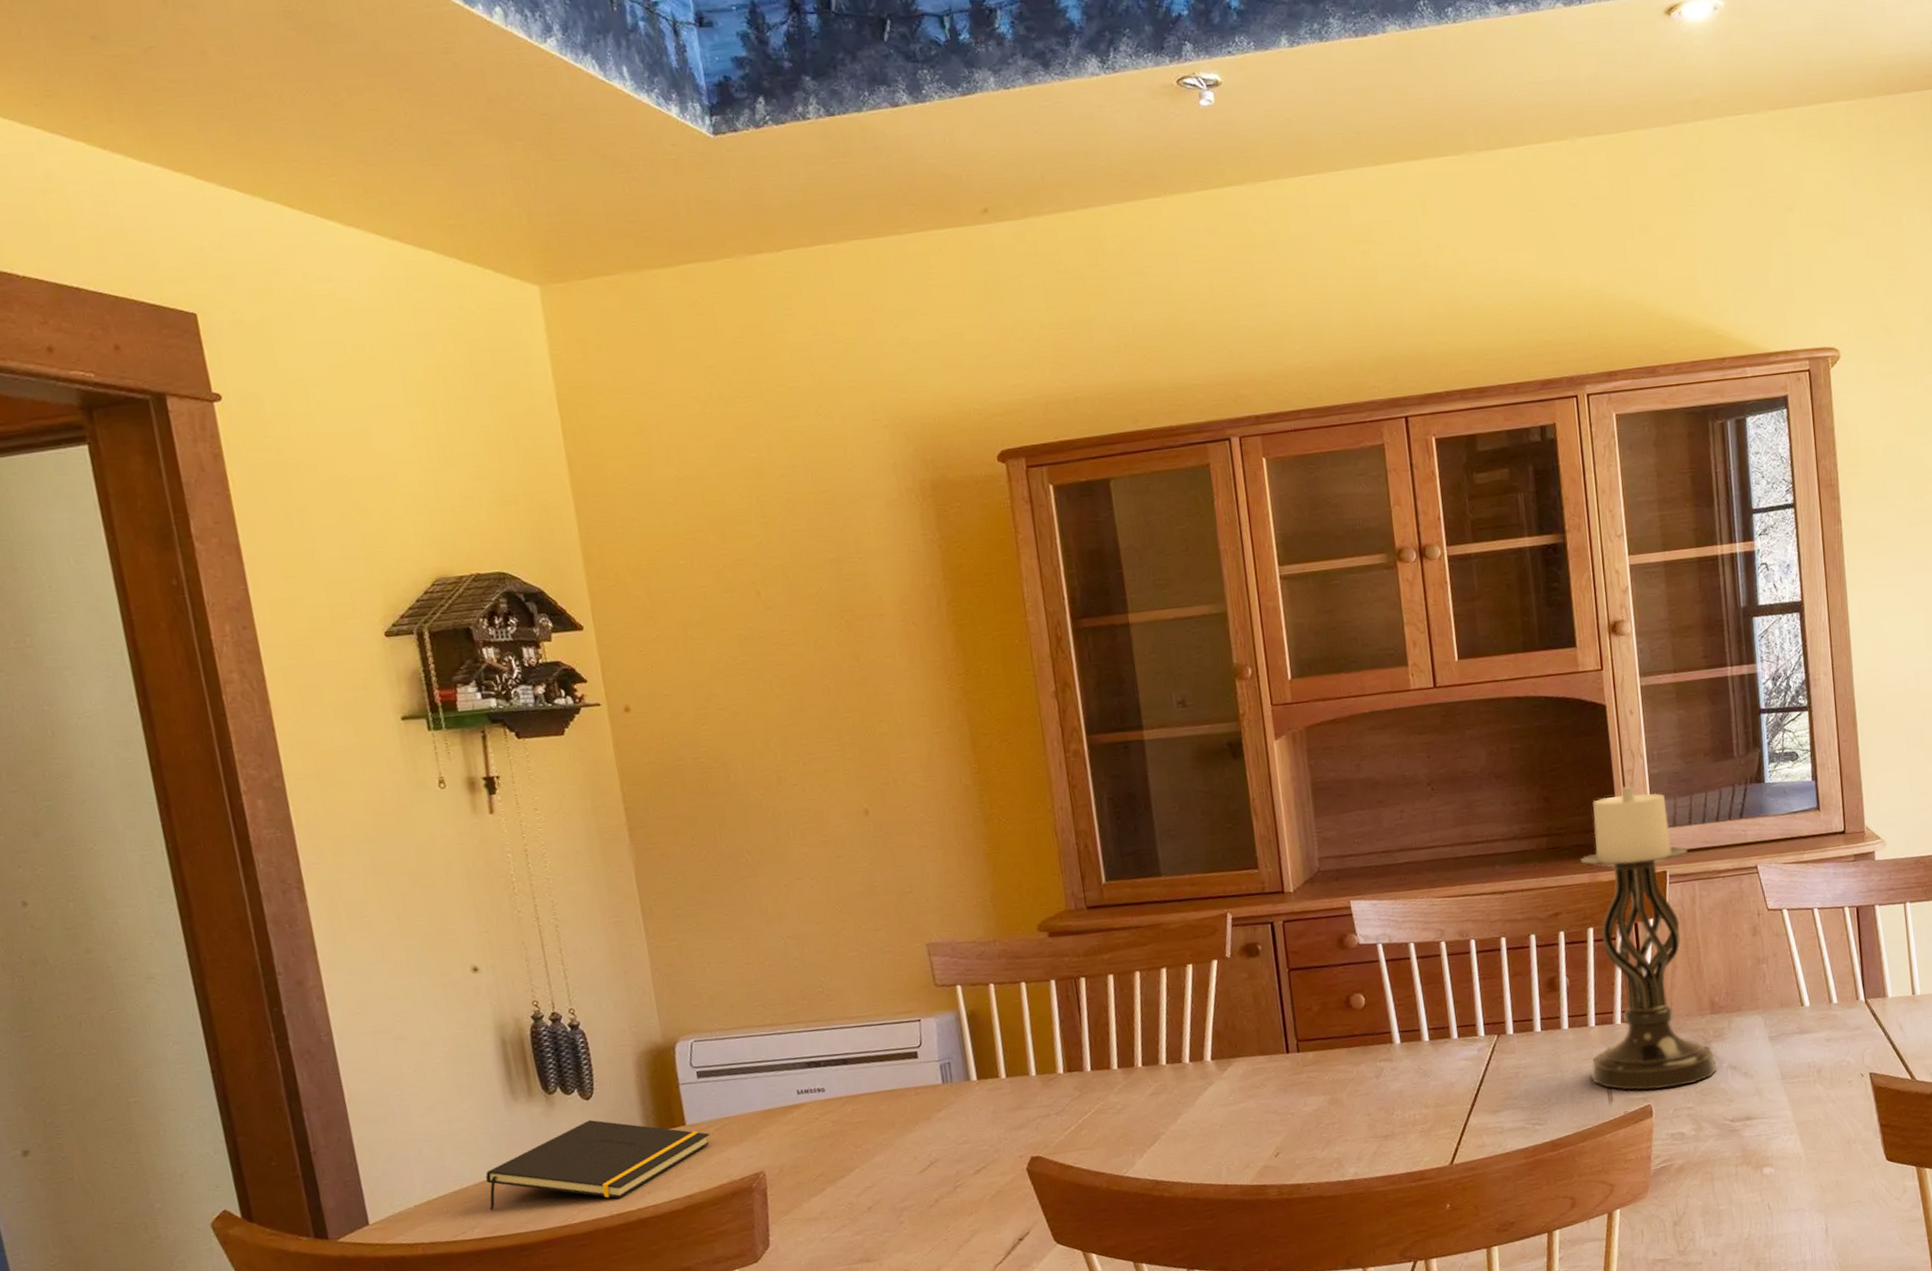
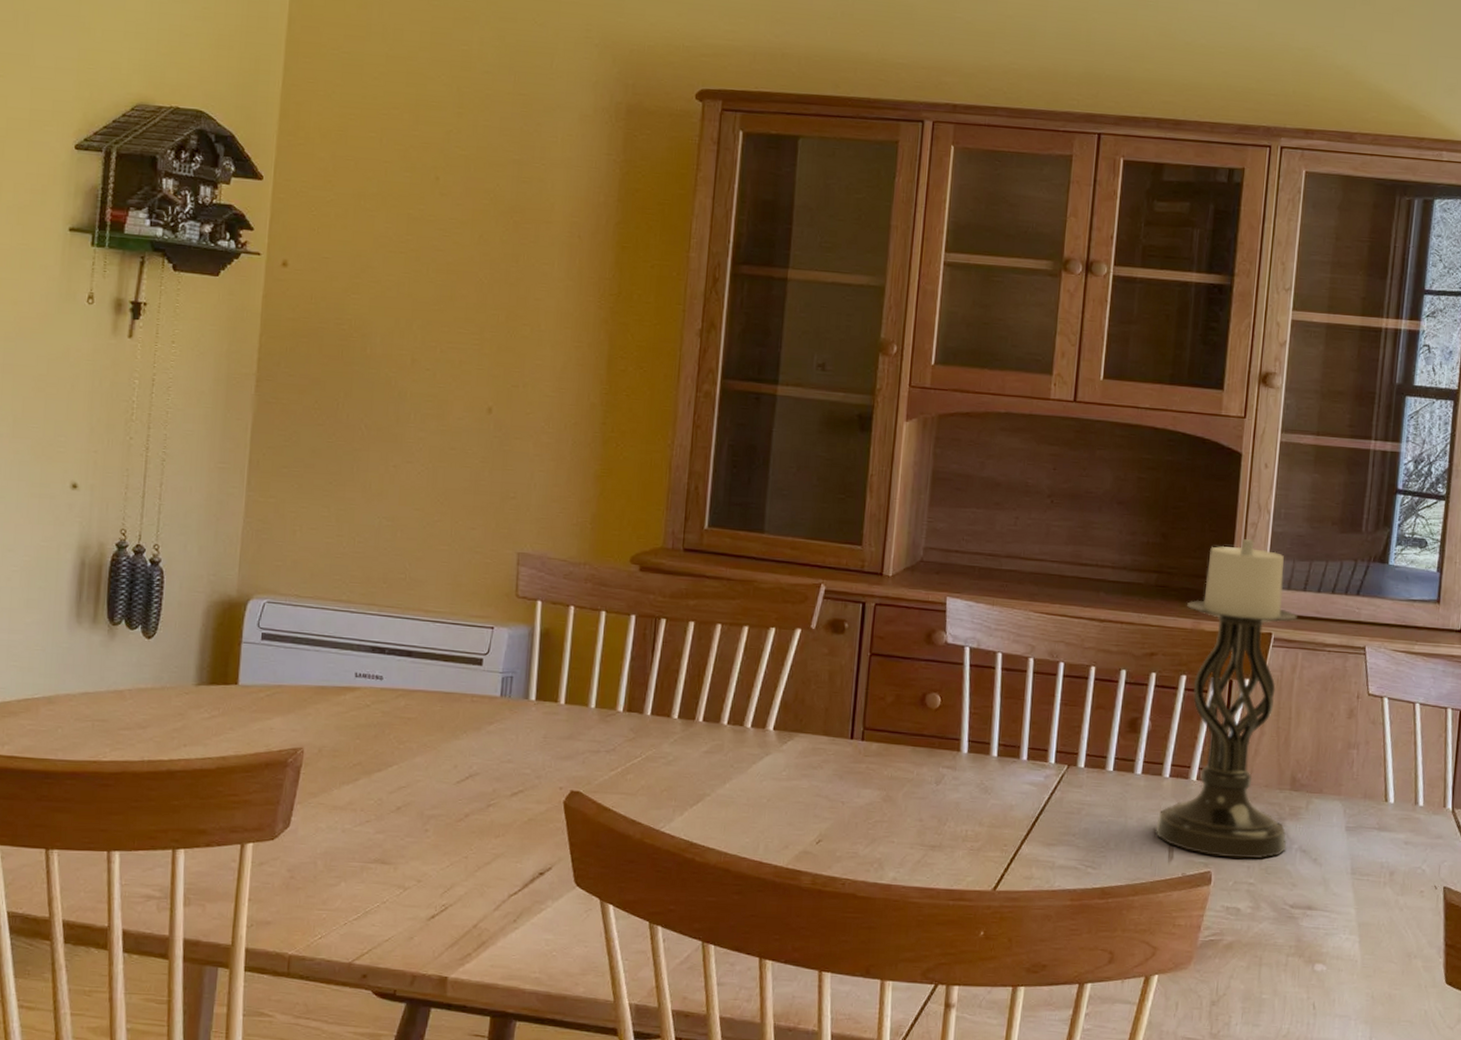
notepad: present [485,1119,710,1211] -> none [25,659,259,744]

